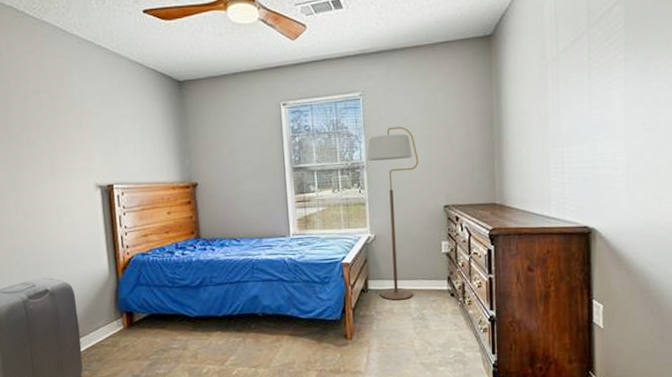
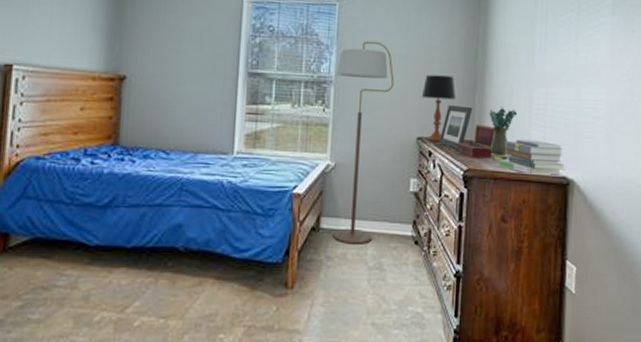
table lamp: none [444,148,477,209] -> present [421,74,456,143]
picture frame: none [464,173,493,212] -> present [439,105,473,149]
wooden box: none [479,187,516,219] -> present [455,123,496,159]
vase: none [508,170,536,220] -> present [489,107,518,162]
books: none [521,196,587,227] -> present [498,139,566,175]

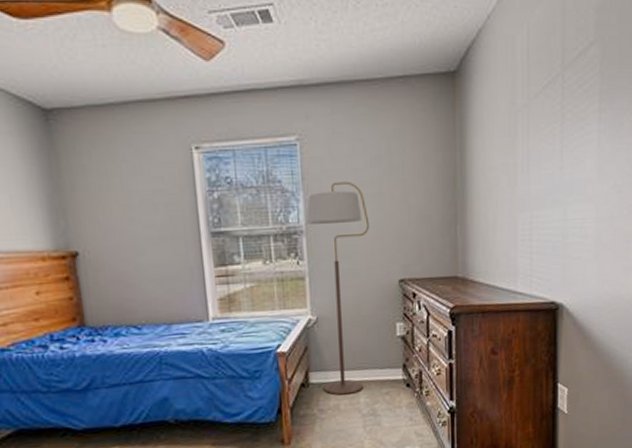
table lamp: present [421,74,456,143] -> none [399,210,437,283]
picture frame: present [439,105,473,149] -> none [422,241,455,287]
wooden box: present [455,123,496,159] -> none [439,258,481,295]
vase: present [489,107,518,162] -> none [472,237,502,295]
books: present [498,139,566,175] -> none [485,267,555,304]

